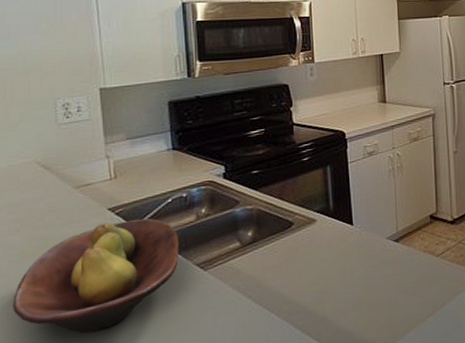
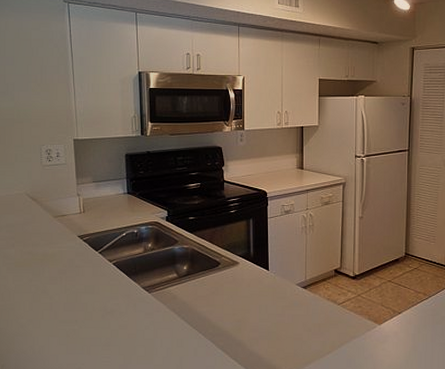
fruit bowl: present [13,218,180,333] -> none [9,246,131,329]

